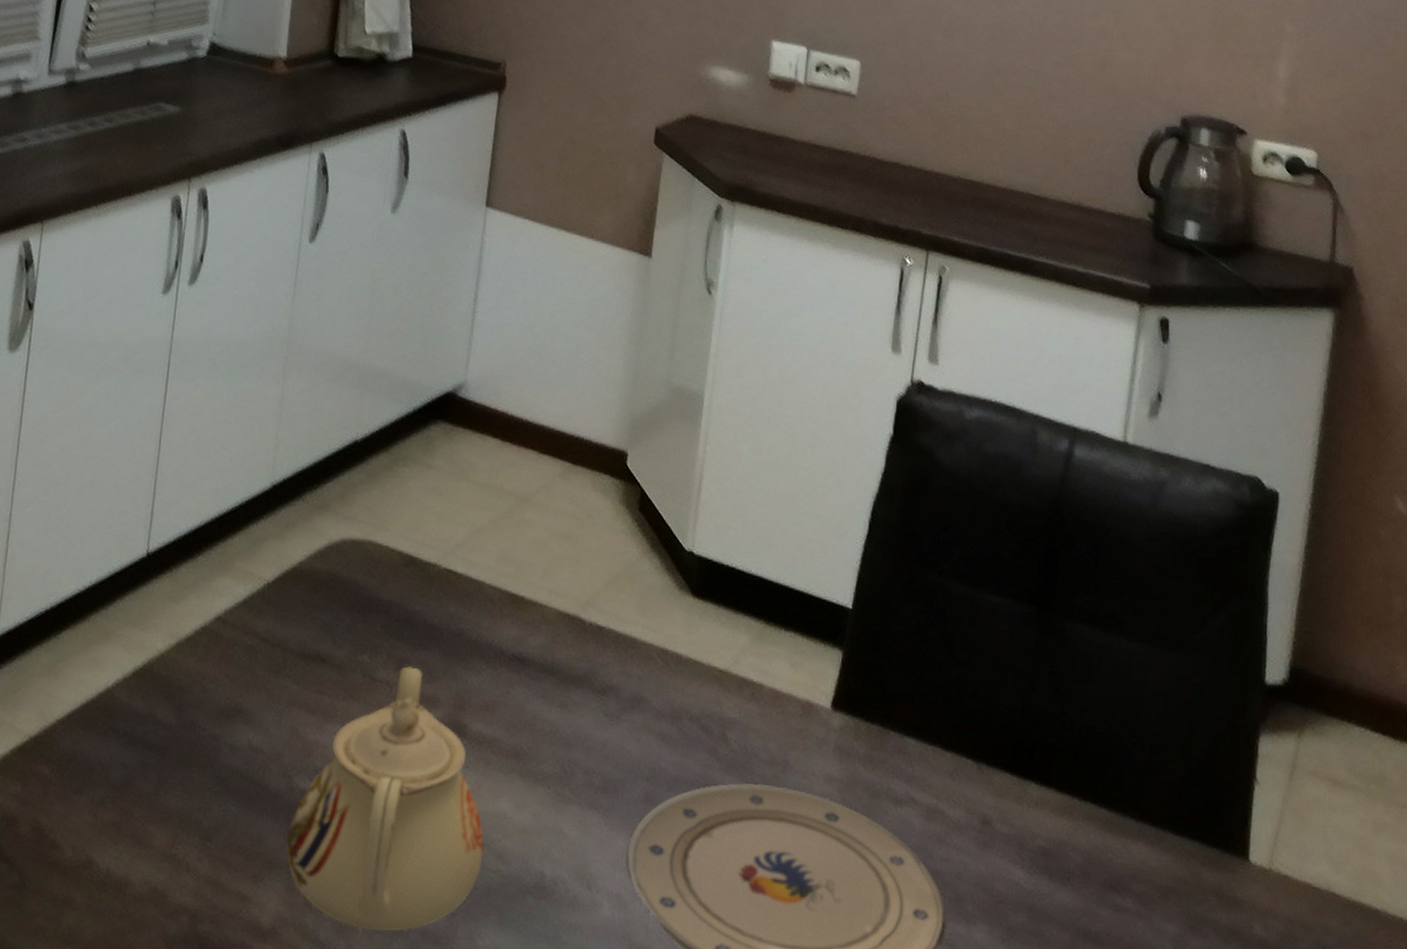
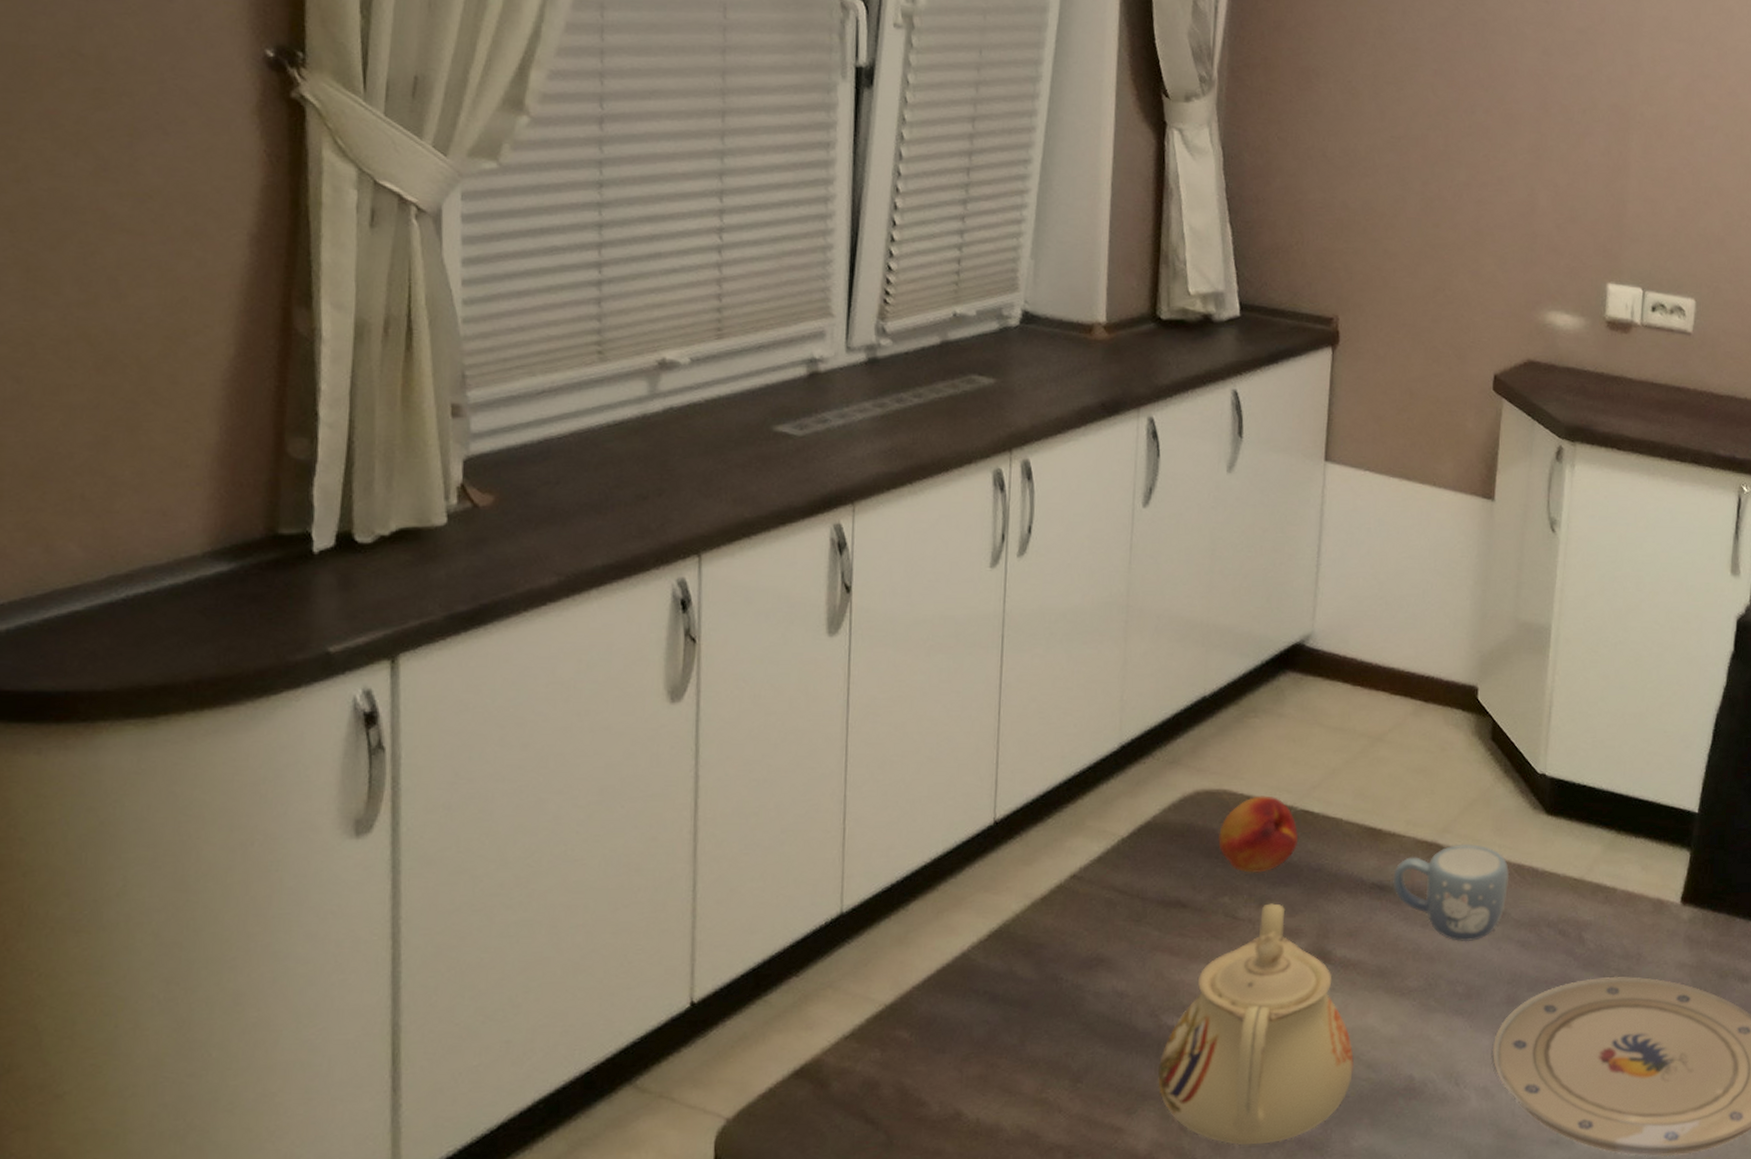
fruit: none [360,549,441,632] -> present [1217,796,1299,873]
mug: none [532,620,653,729] -> present [1393,843,1510,942]

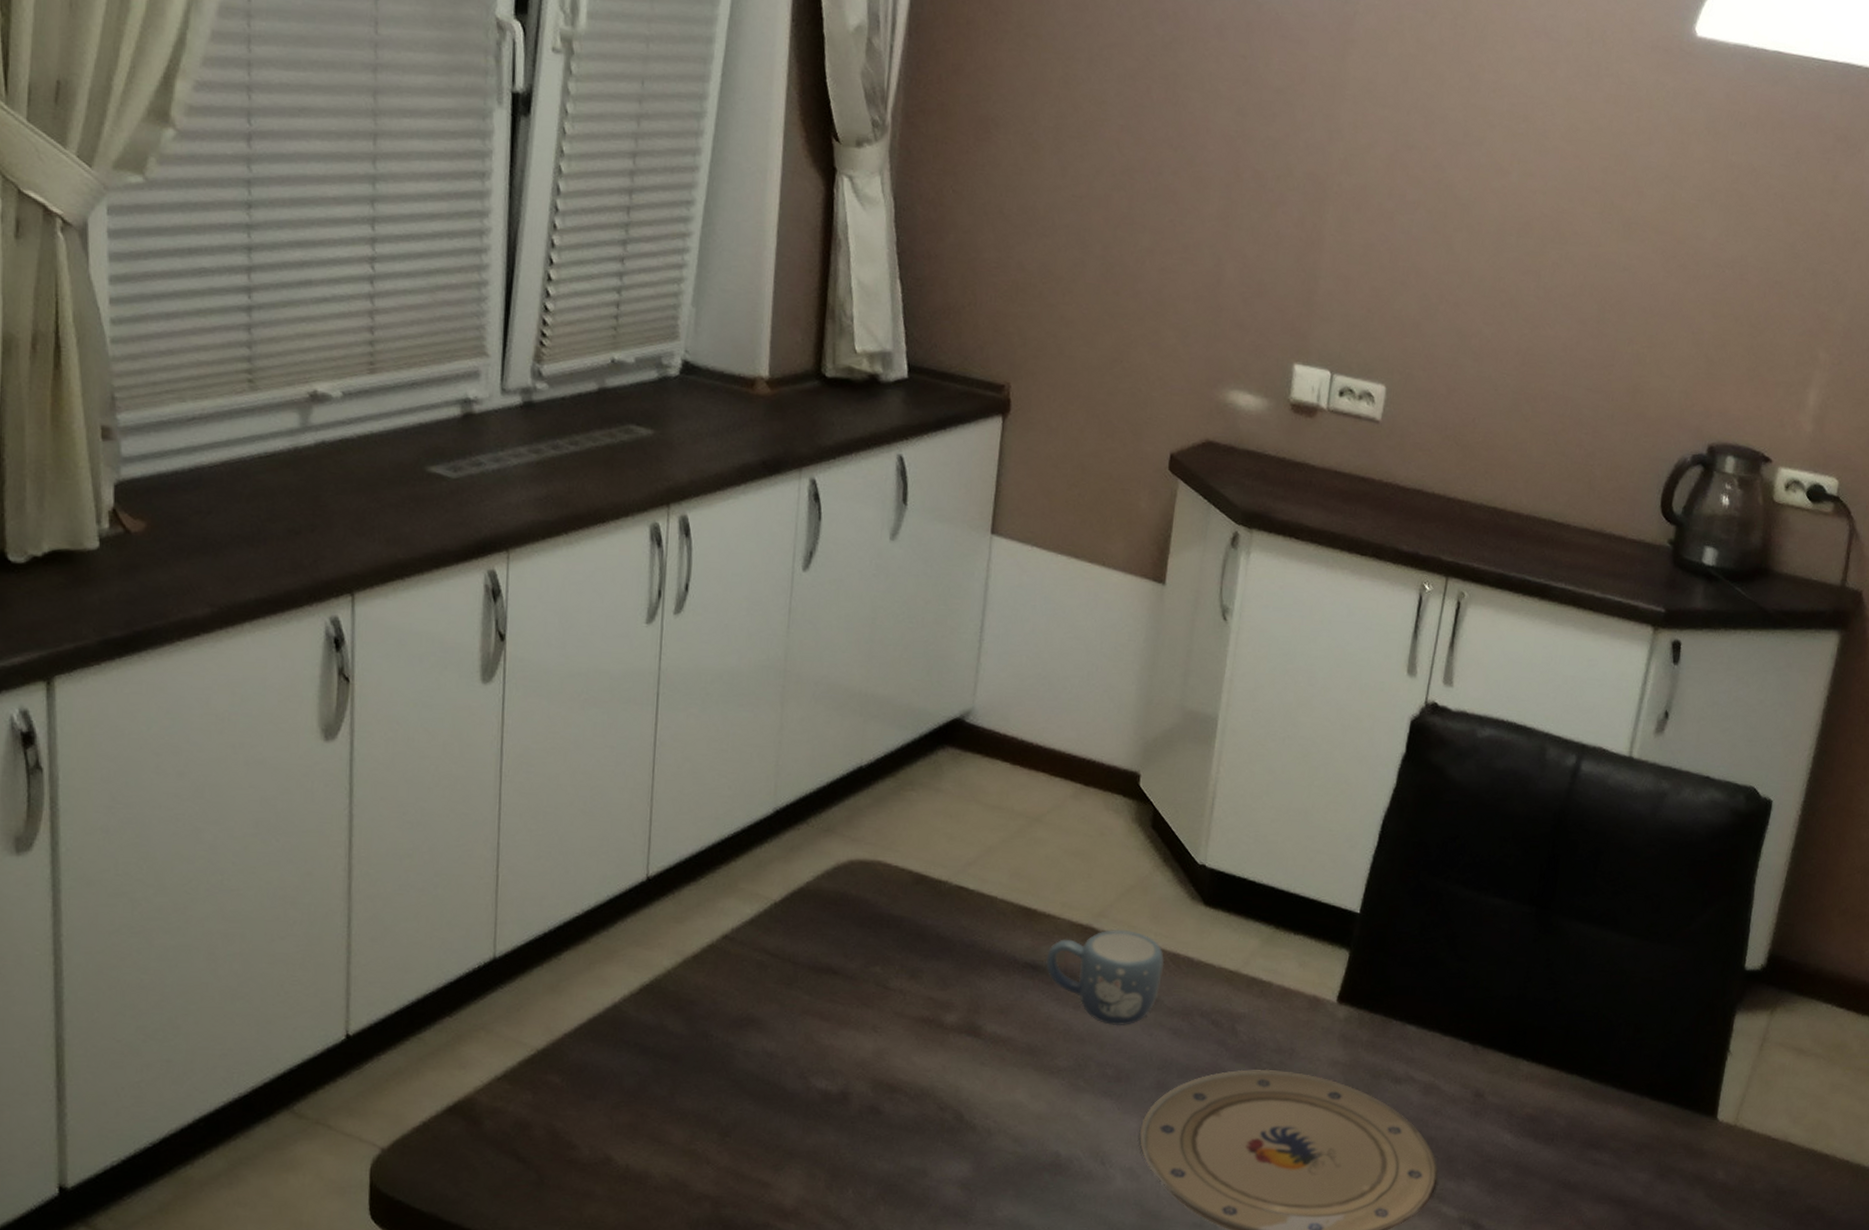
teapot: present [1157,903,1355,1145] -> none [804,976,1001,1208]
fruit: present [1217,796,1299,873] -> none [870,869,953,945]

